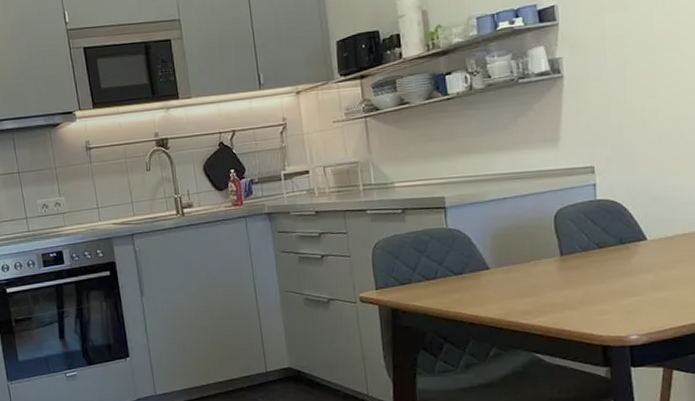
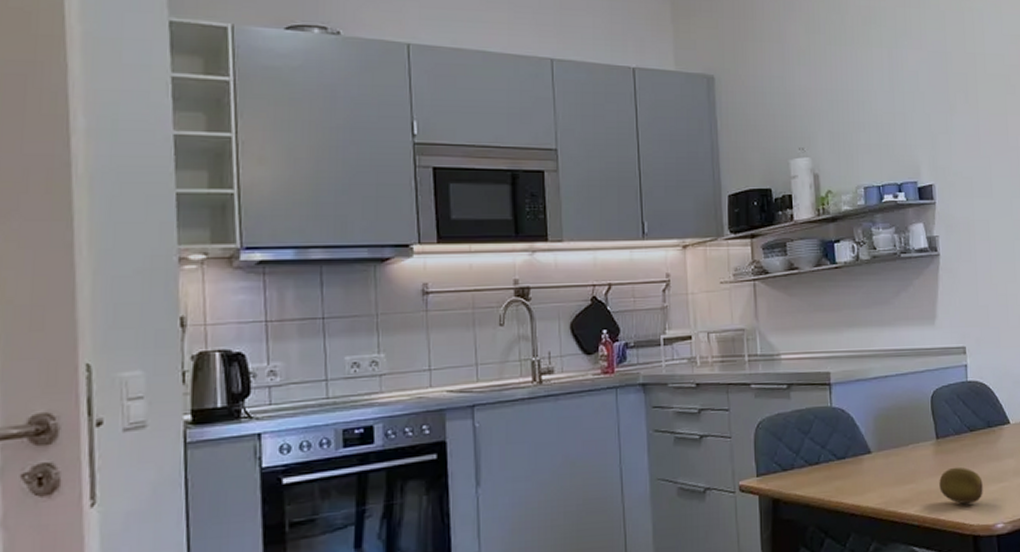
fruit: none [564,281,614,316] -> present [939,467,983,504]

